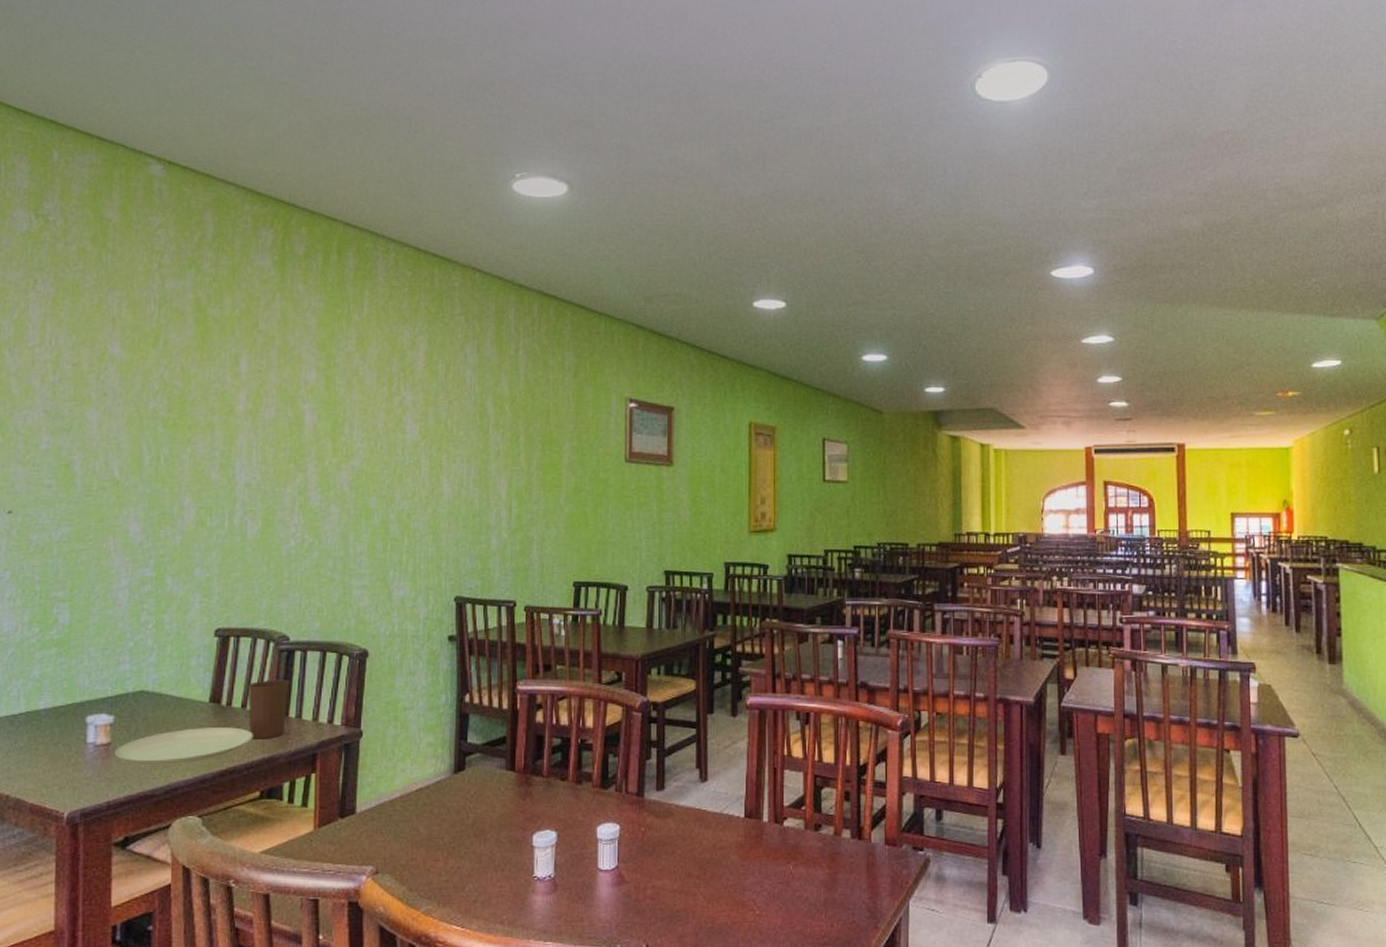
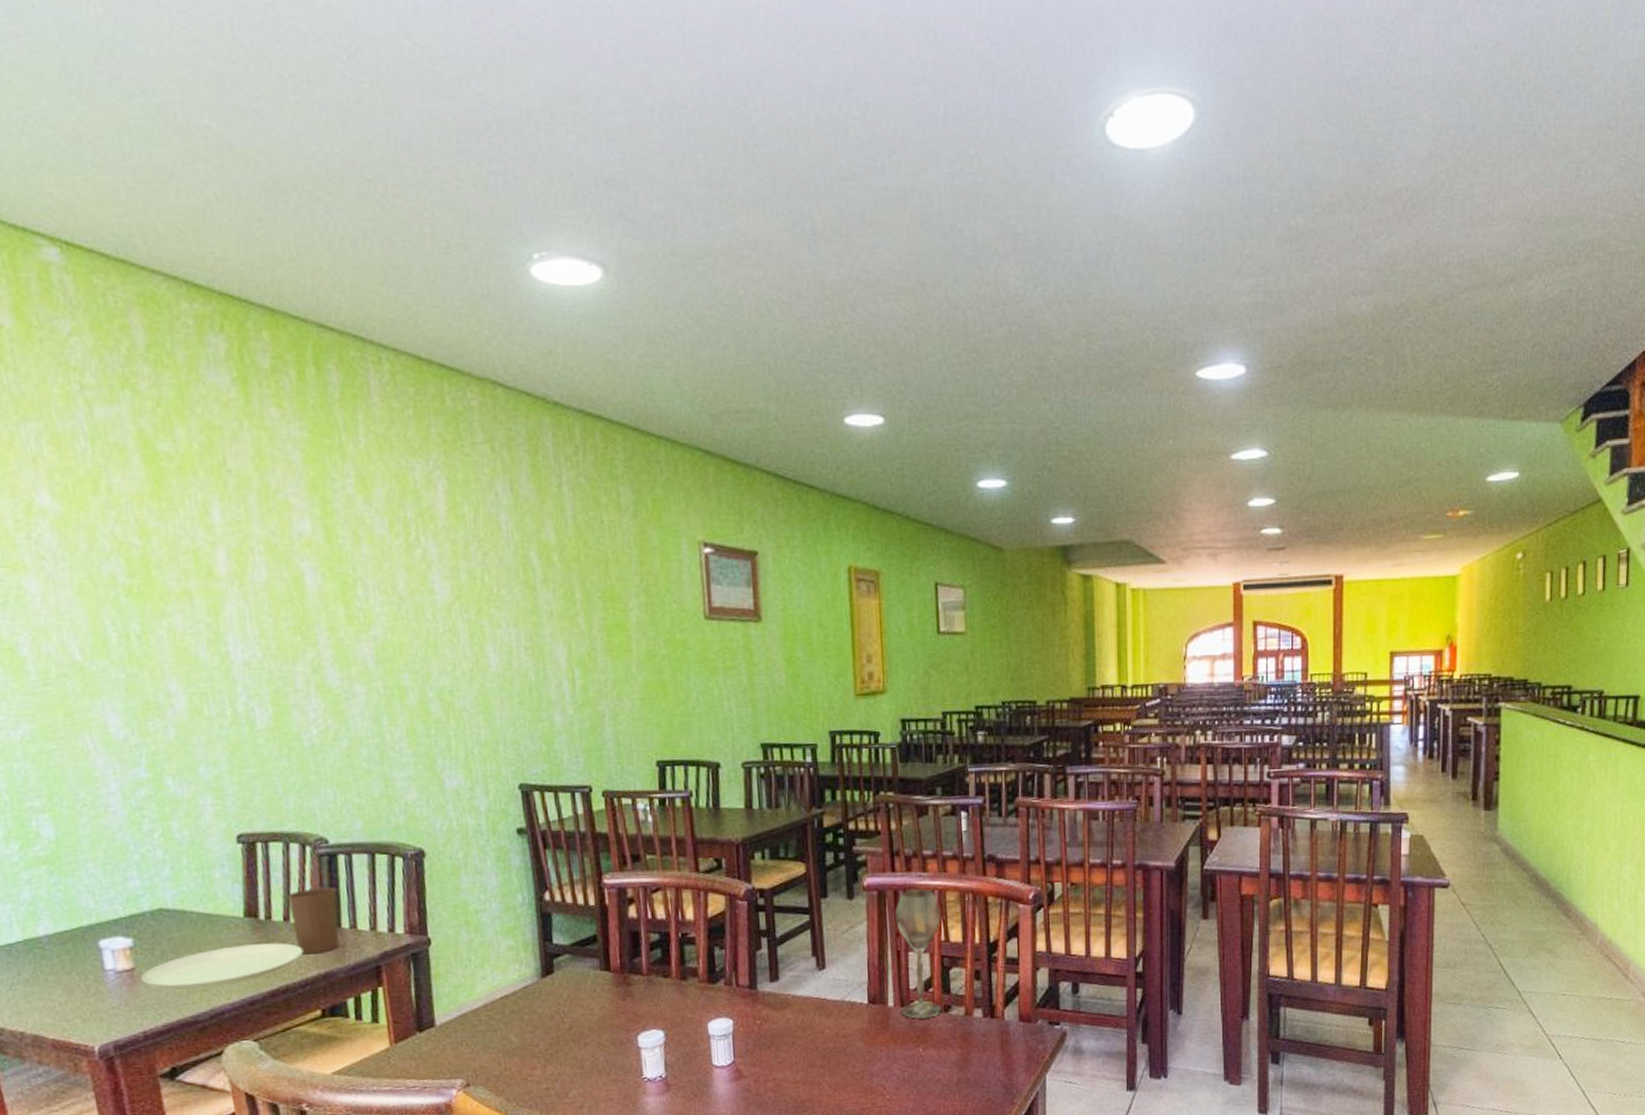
wineglass: none [774,710,816,836] -> present [895,888,941,1019]

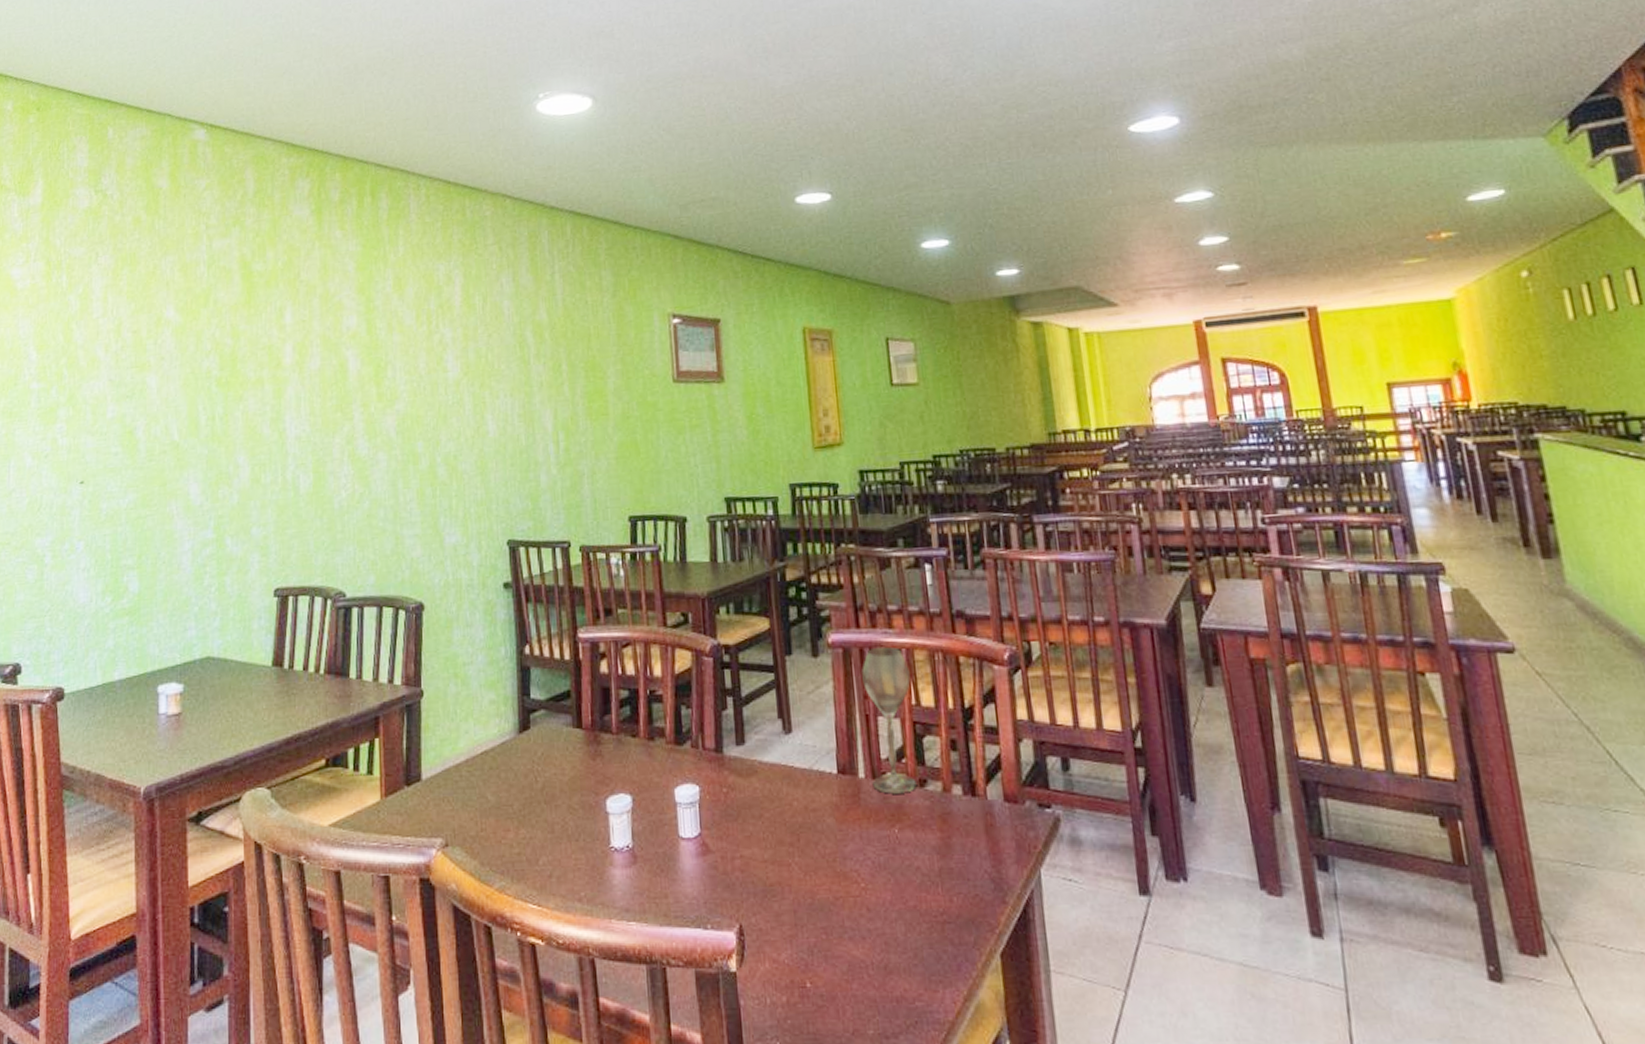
plate: present [140,943,303,991] -> none [185,691,316,736]
cup: present [287,887,339,955] -> none [308,638,349,704]

